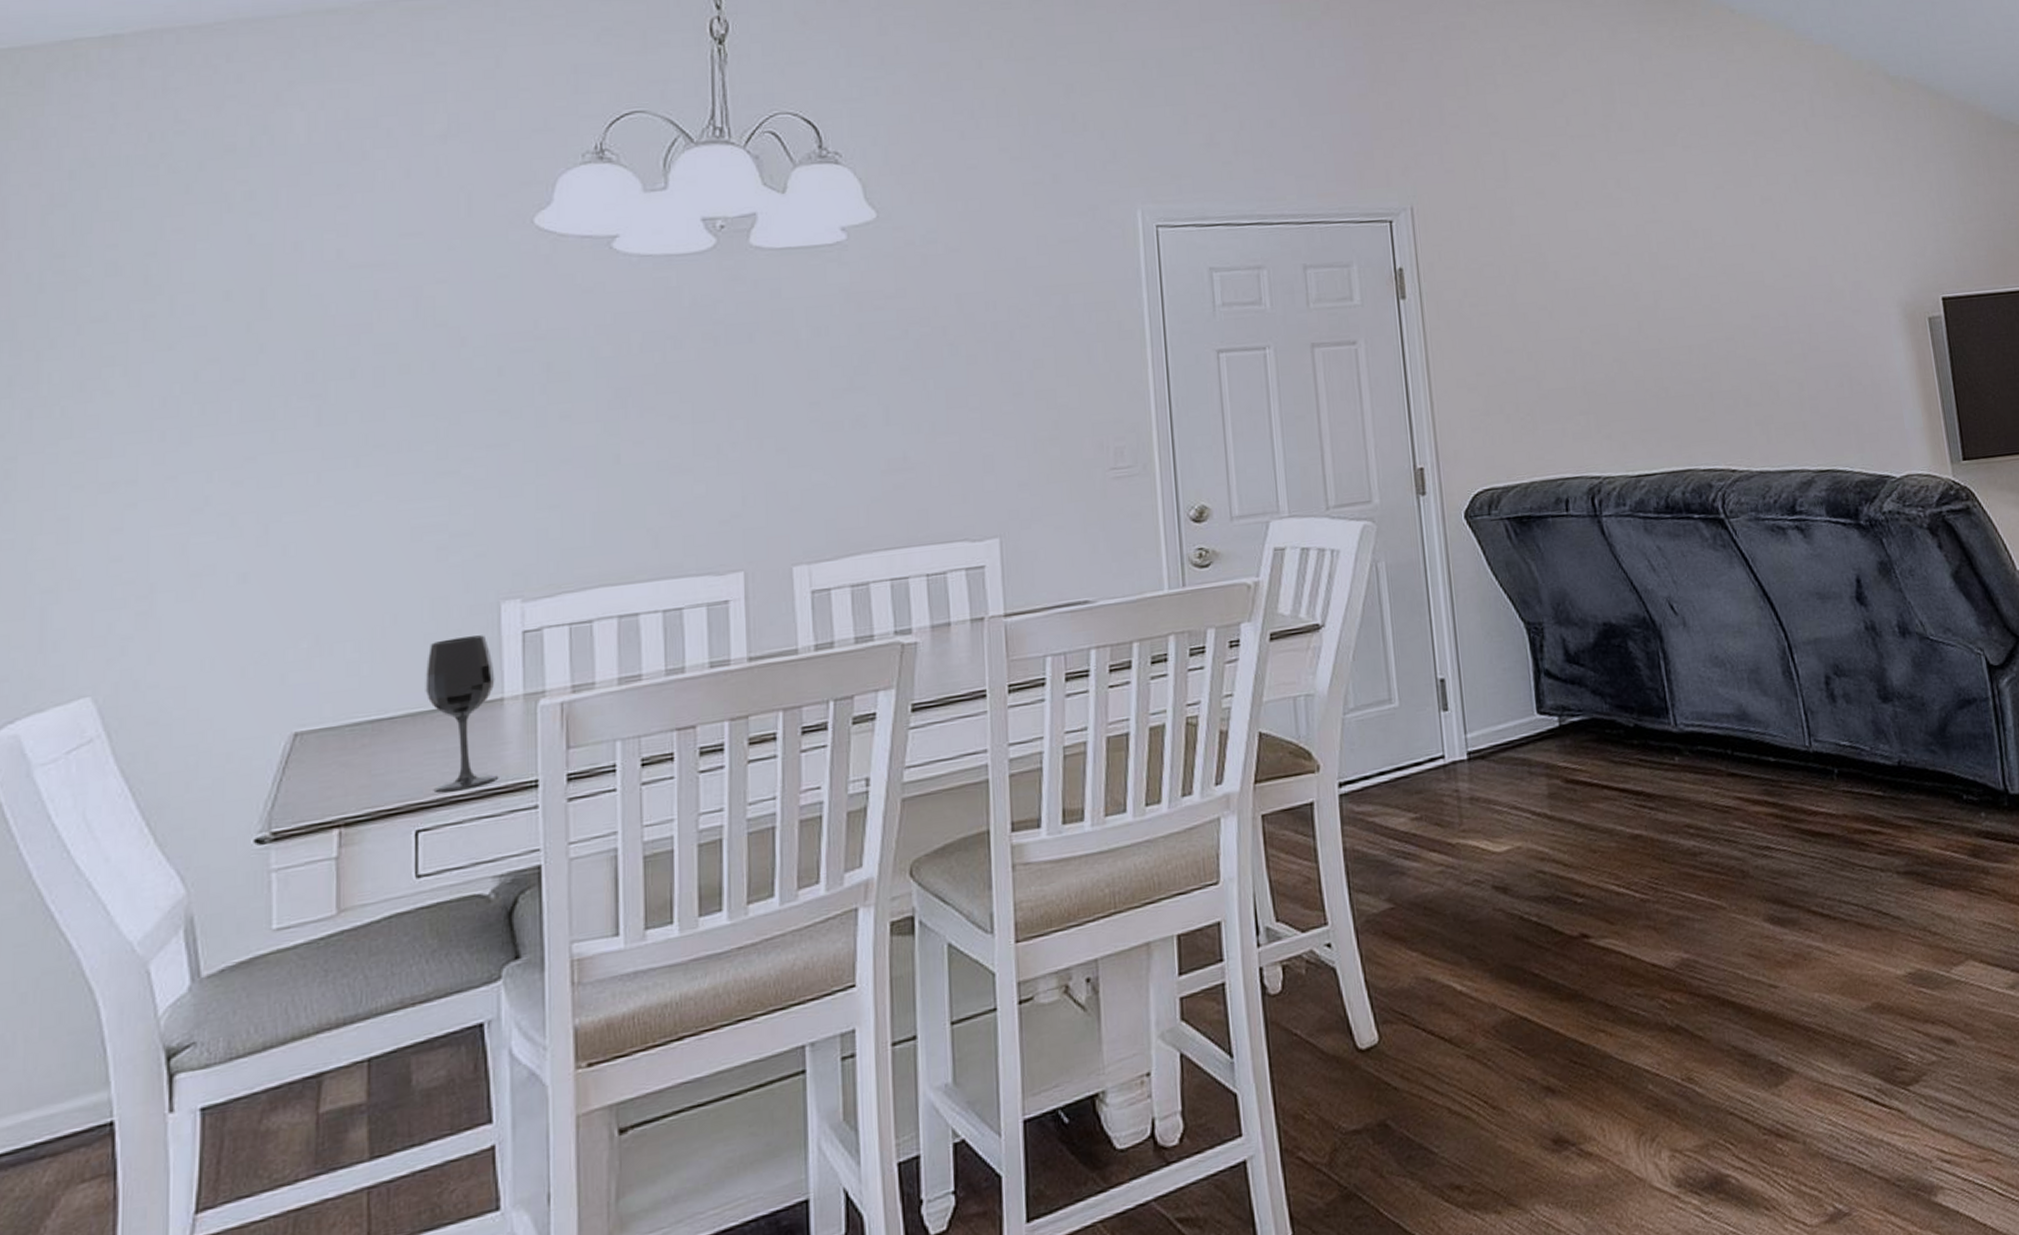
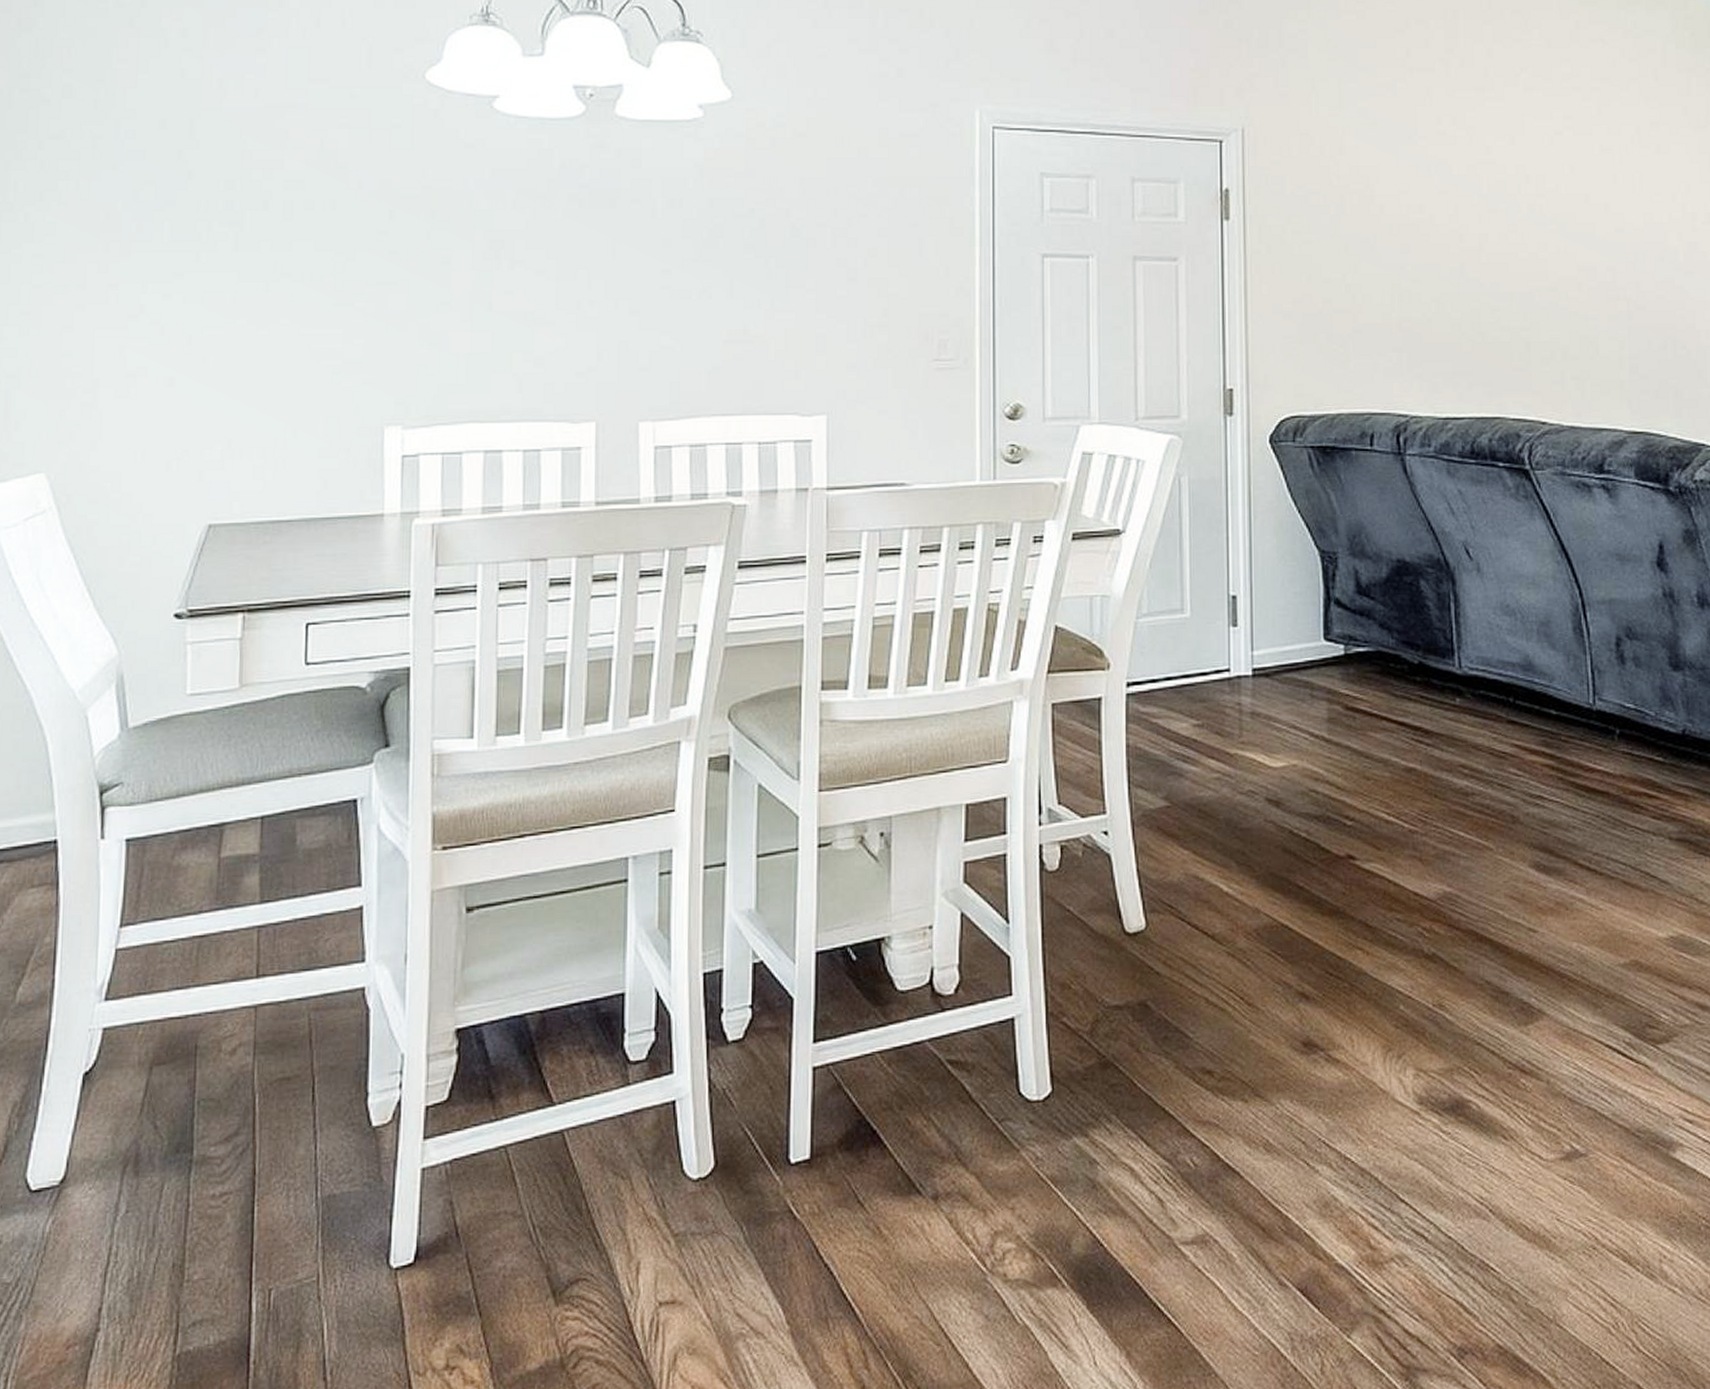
wine glass: present [425,635,497,793] -> none [318,455,377,593]

